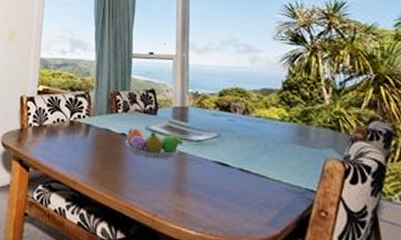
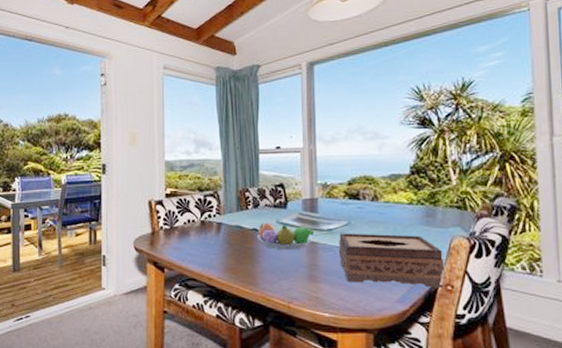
tissue box: none [208,145,318,214] -> present [339,233,445,288]

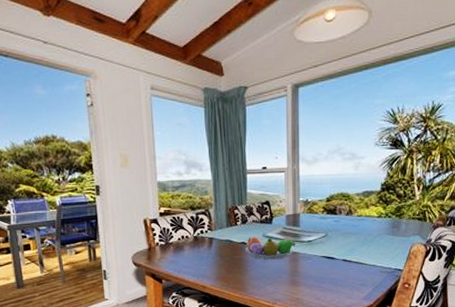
tissue box: present [339,233,445,288] -> none [317,243,404,286]

